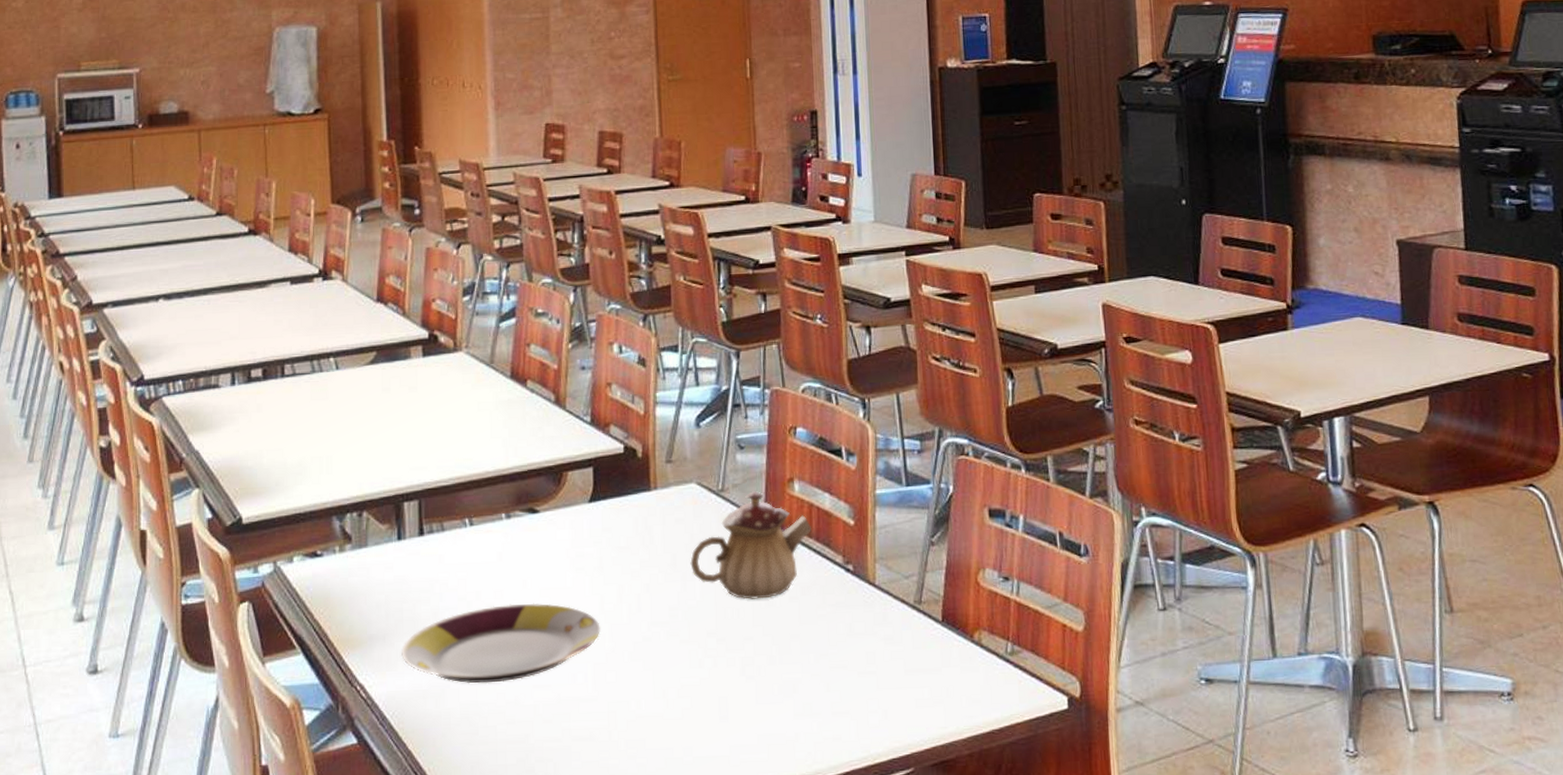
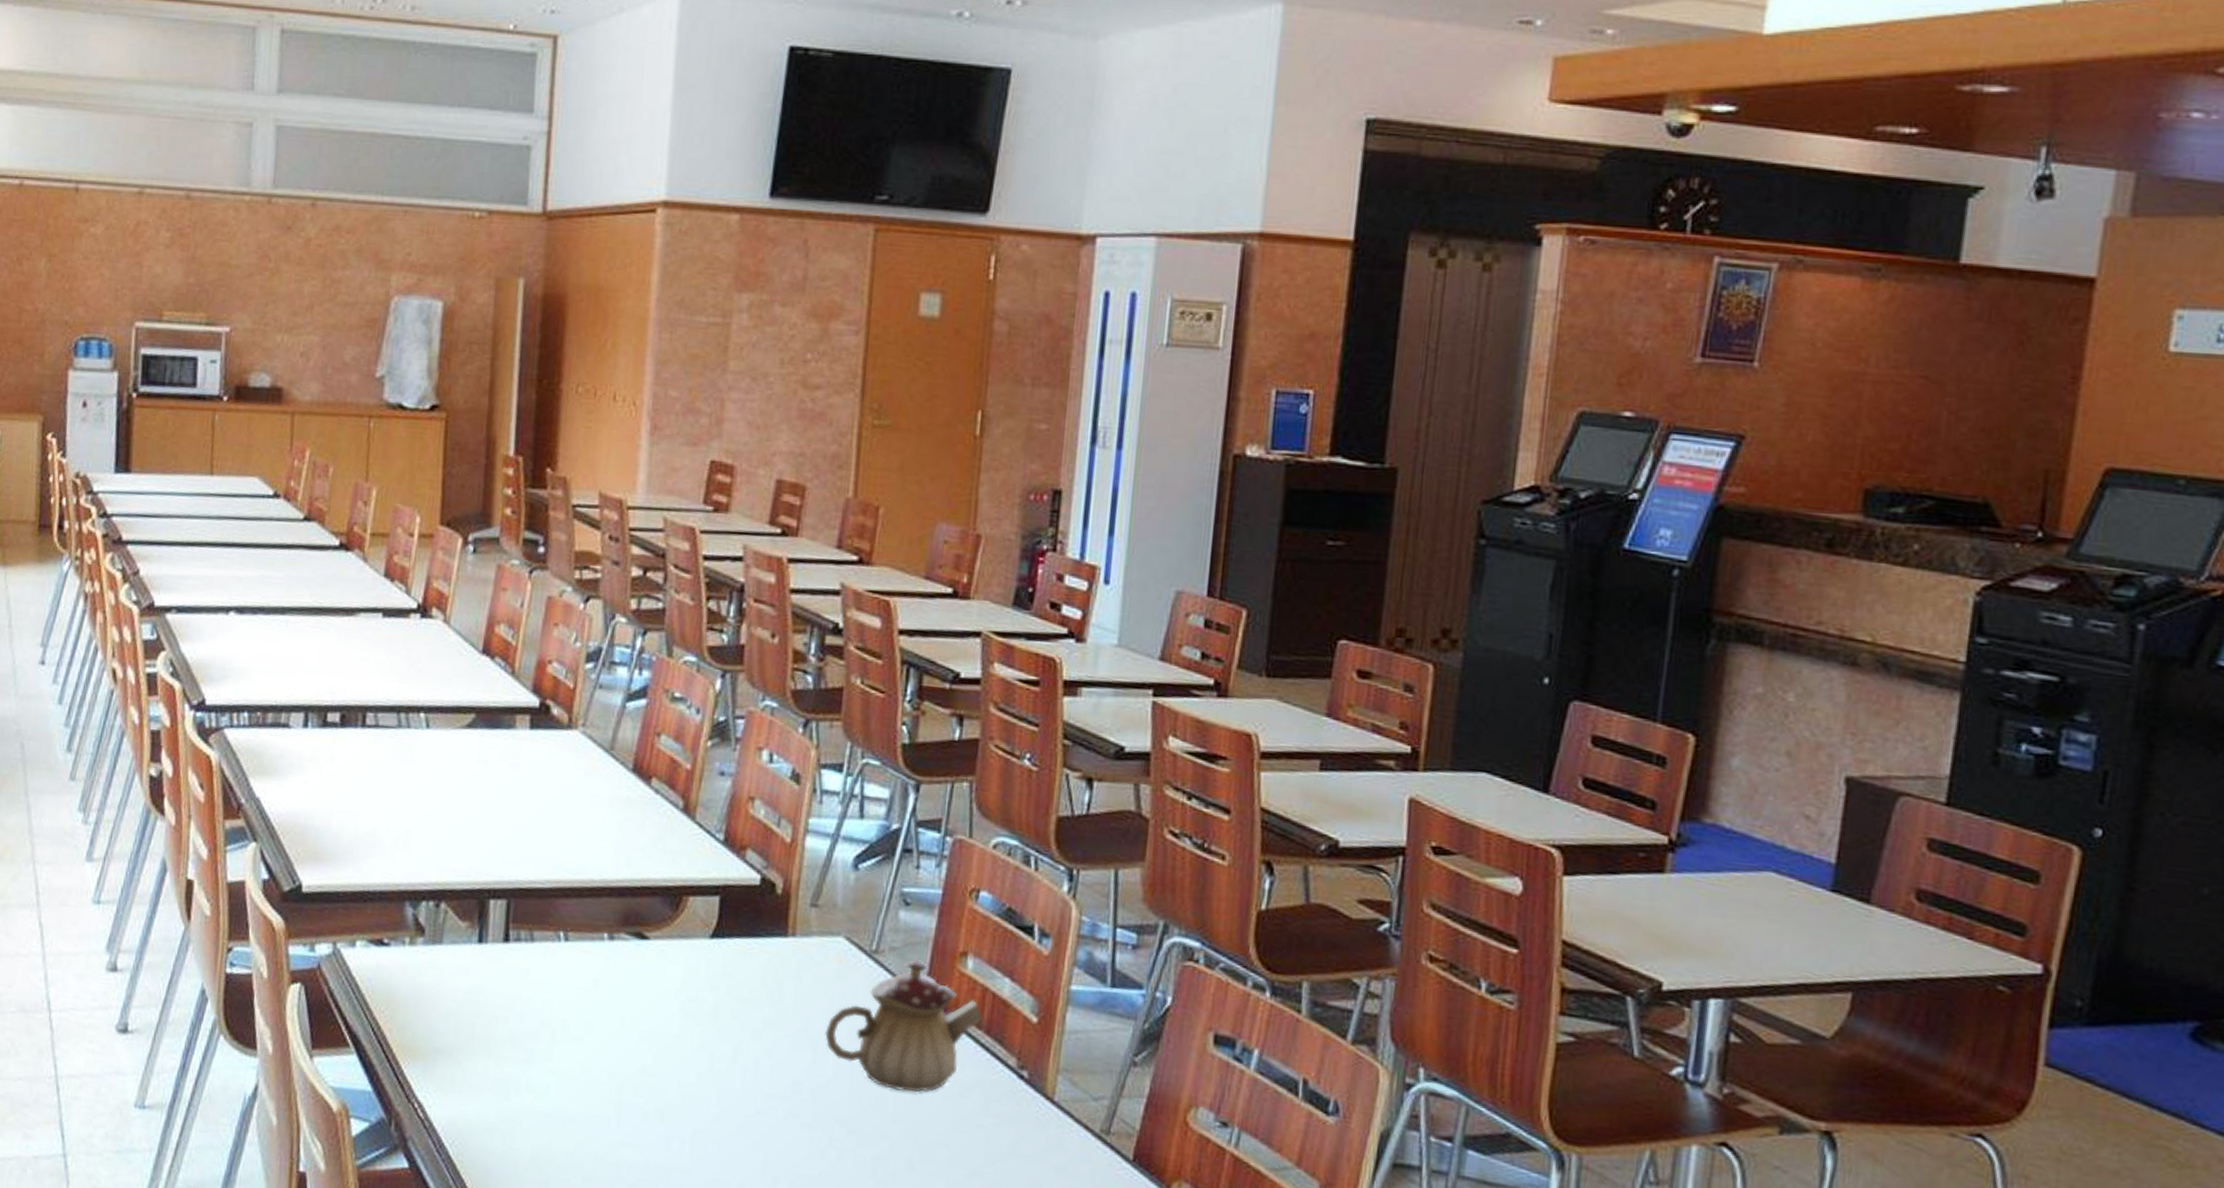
plate: present [401,603,600,684] -> none [469,1040,707,1132]

